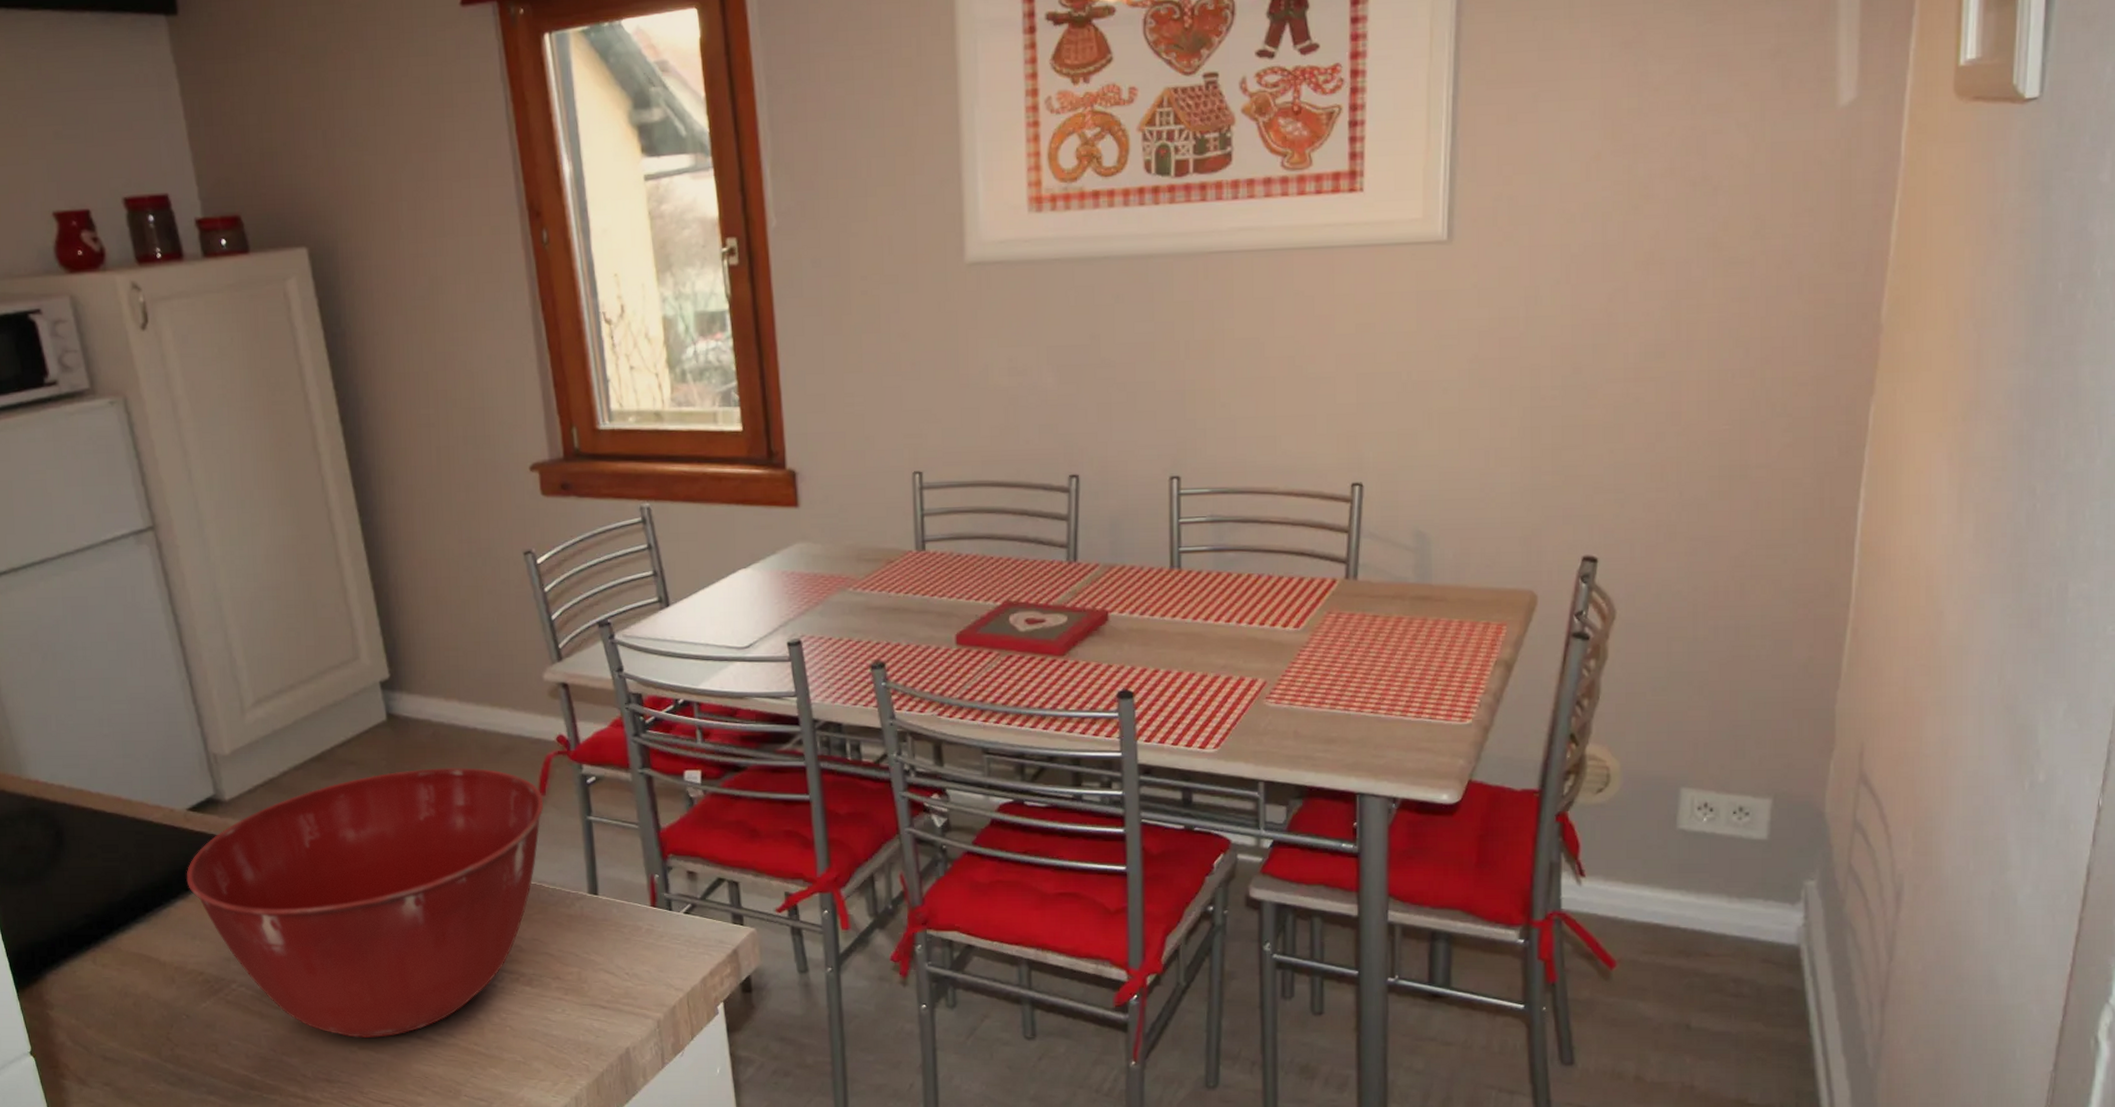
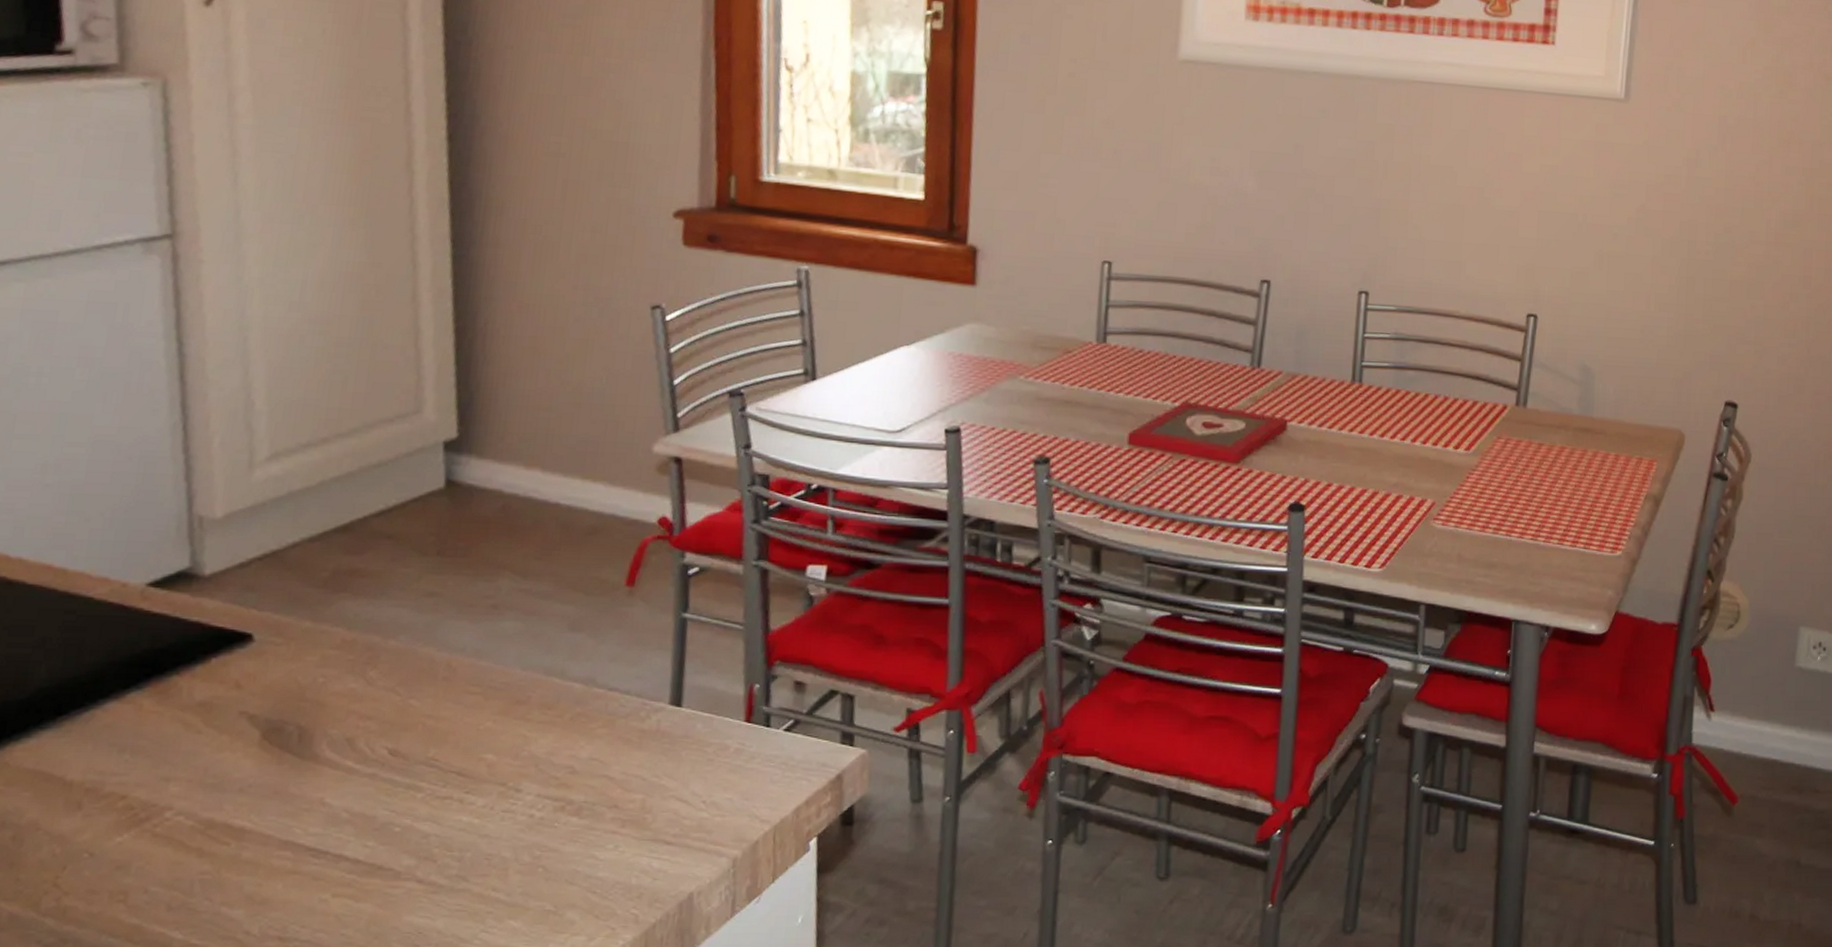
mixing bowl: present [186,767,544,1038] -> none [126,548,632,882]

